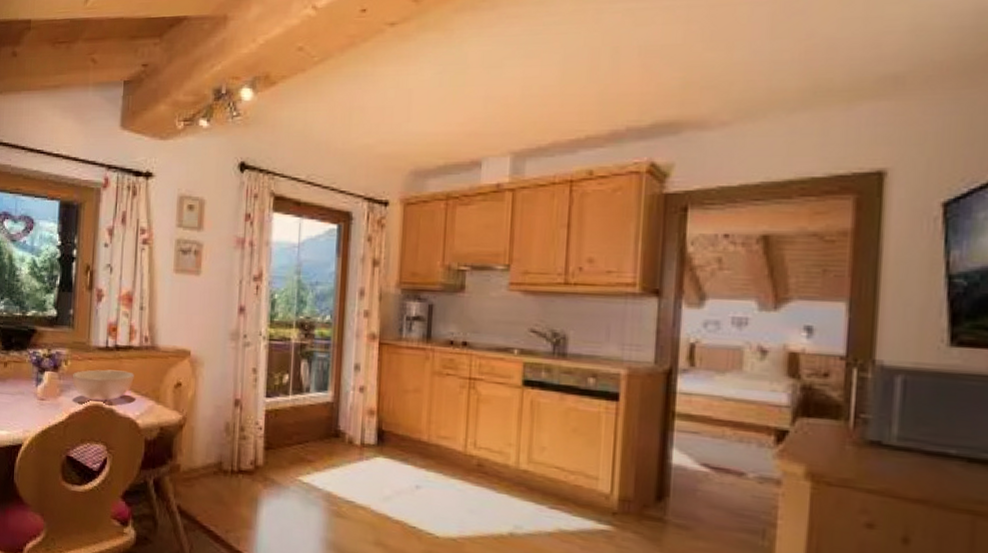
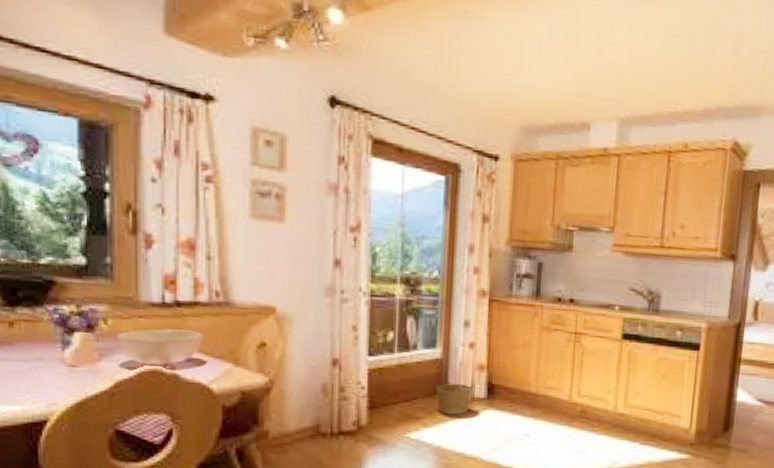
basket: none [326,427,362,461] -> present [435,383,473,415]

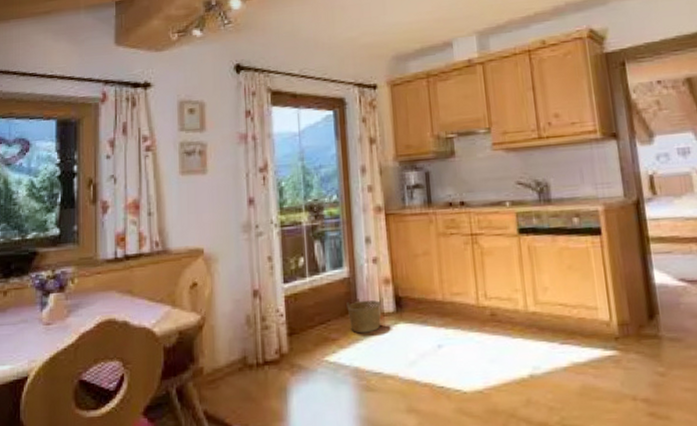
bowl: present [115,329,204,365] -> none [80,279,147,316]

